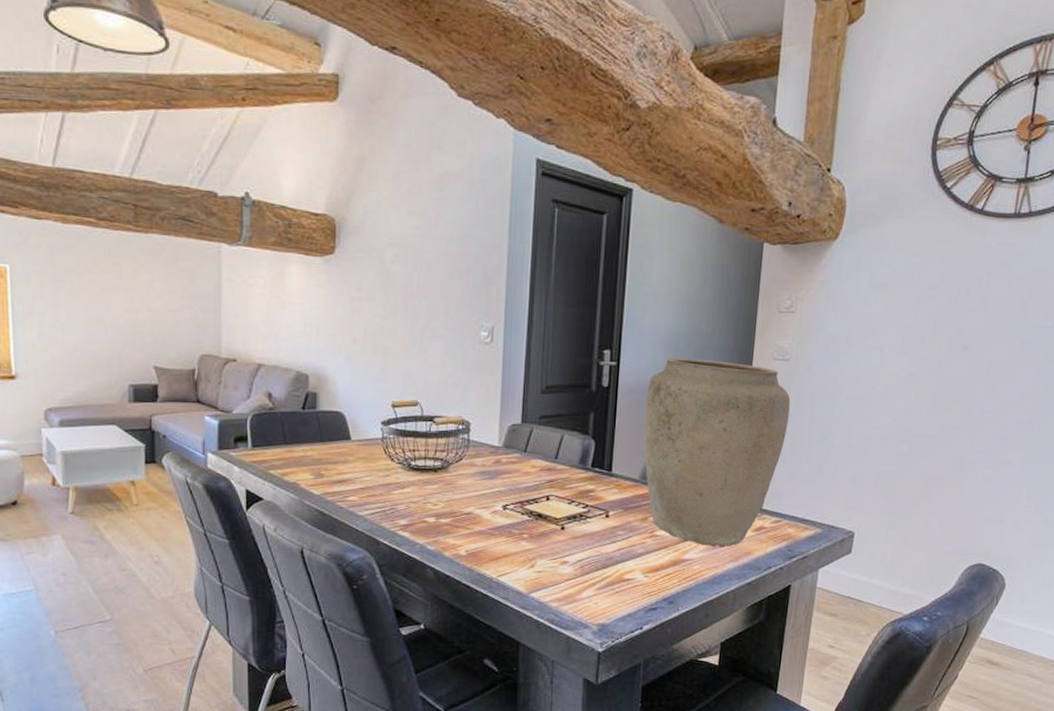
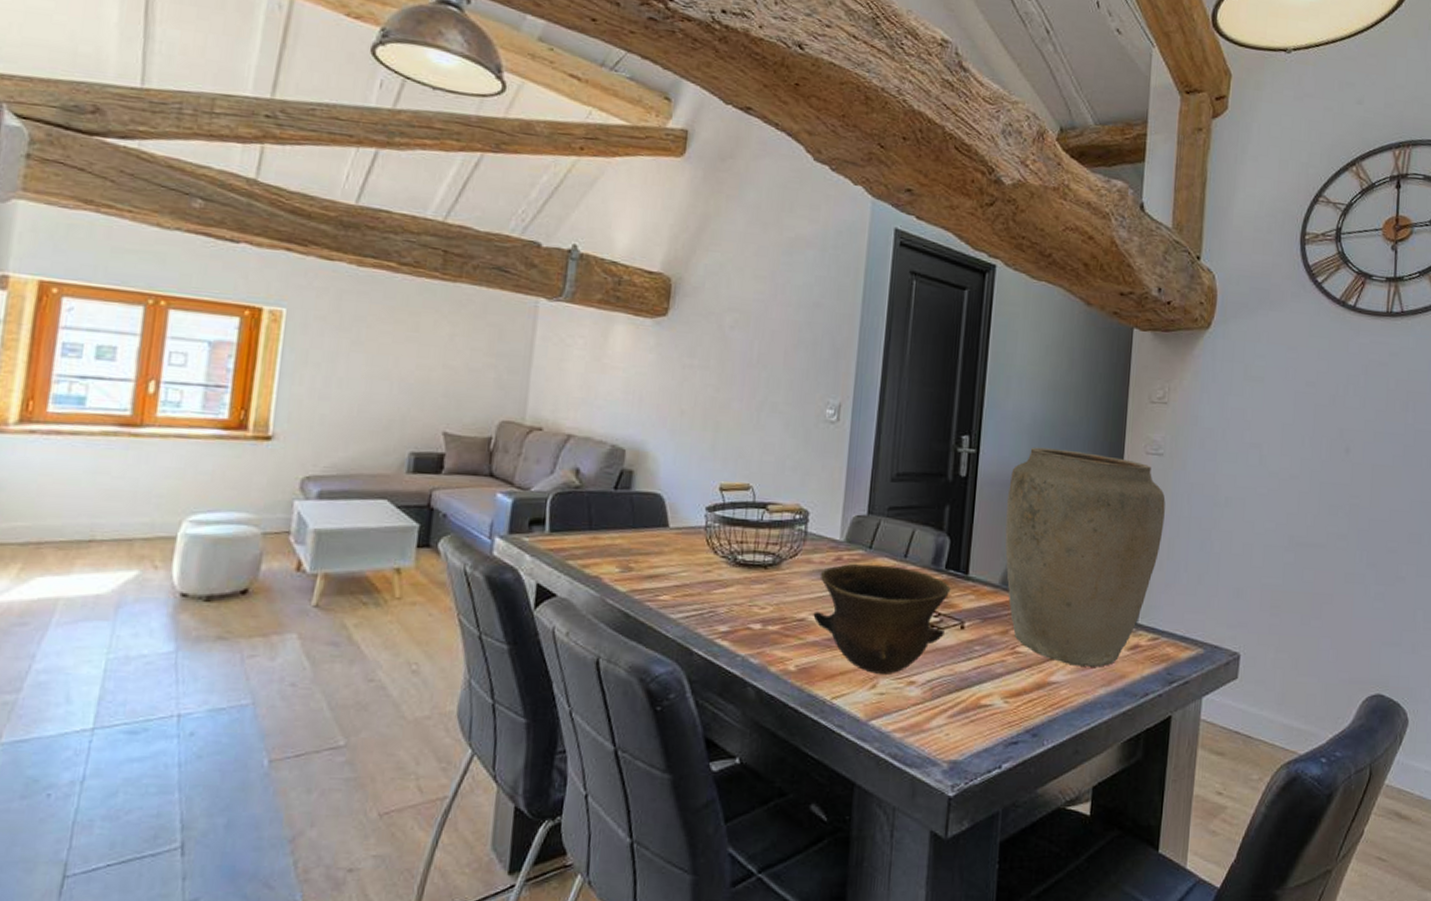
bowl: none [478,465,596,556] -> present [813,563,951,674]

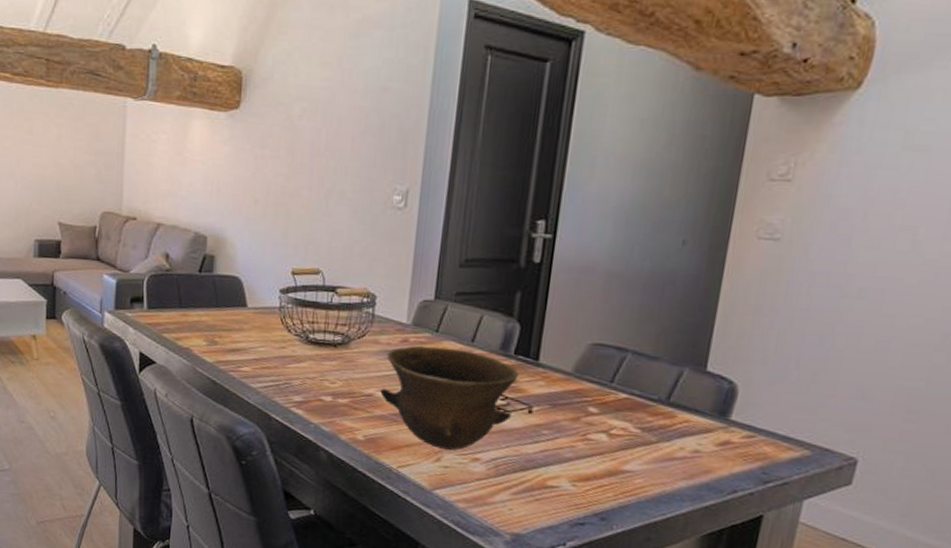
vase: present [1004,447,1166,667] -> none [580,232,778,461]

